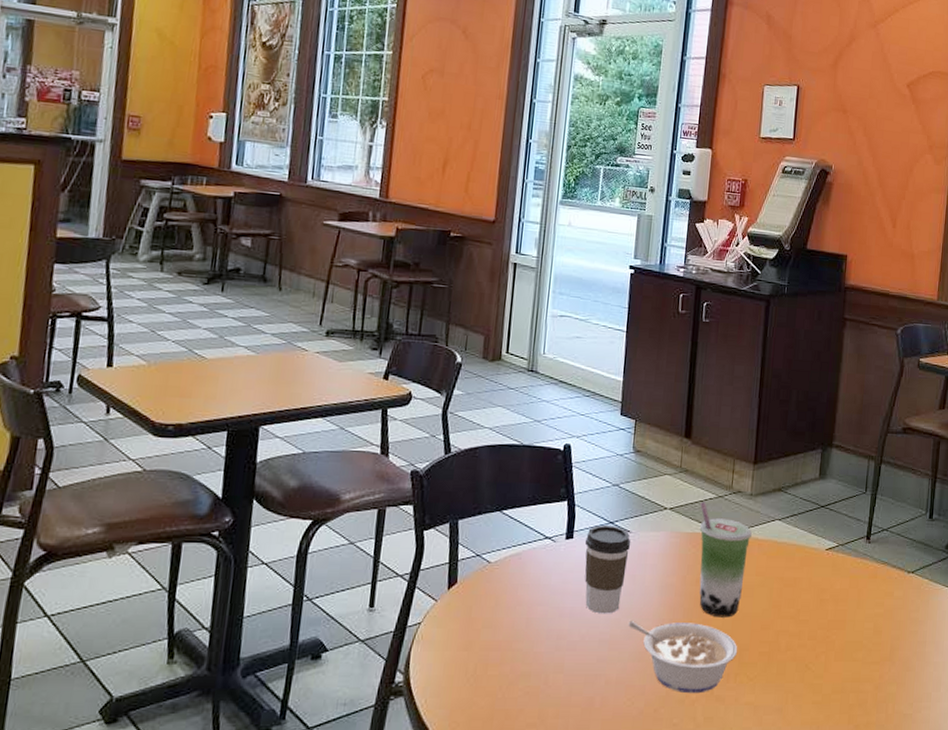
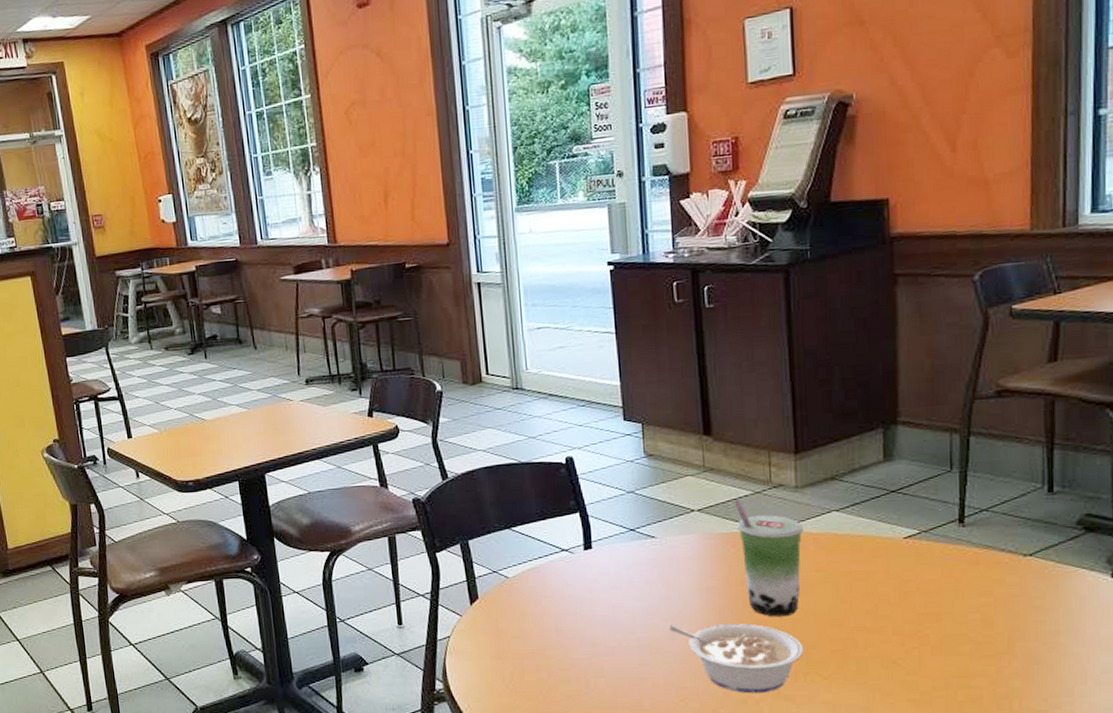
coffee cup: present [584,524,631,614] -> none [605,532,658,620]

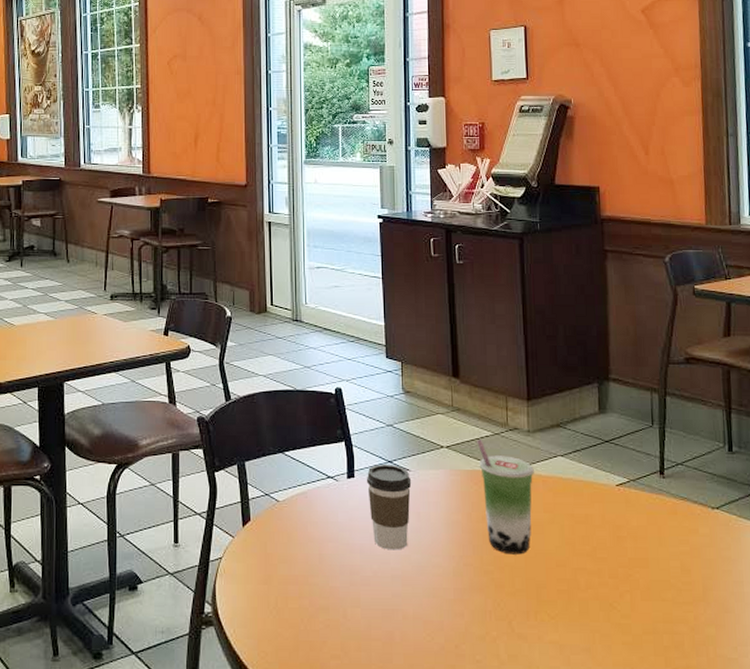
coffee cup: none [605,532,658,620] -> present [366,463,412,550]
legume: present [669,624,804,694] -> none [419,557,535,631]

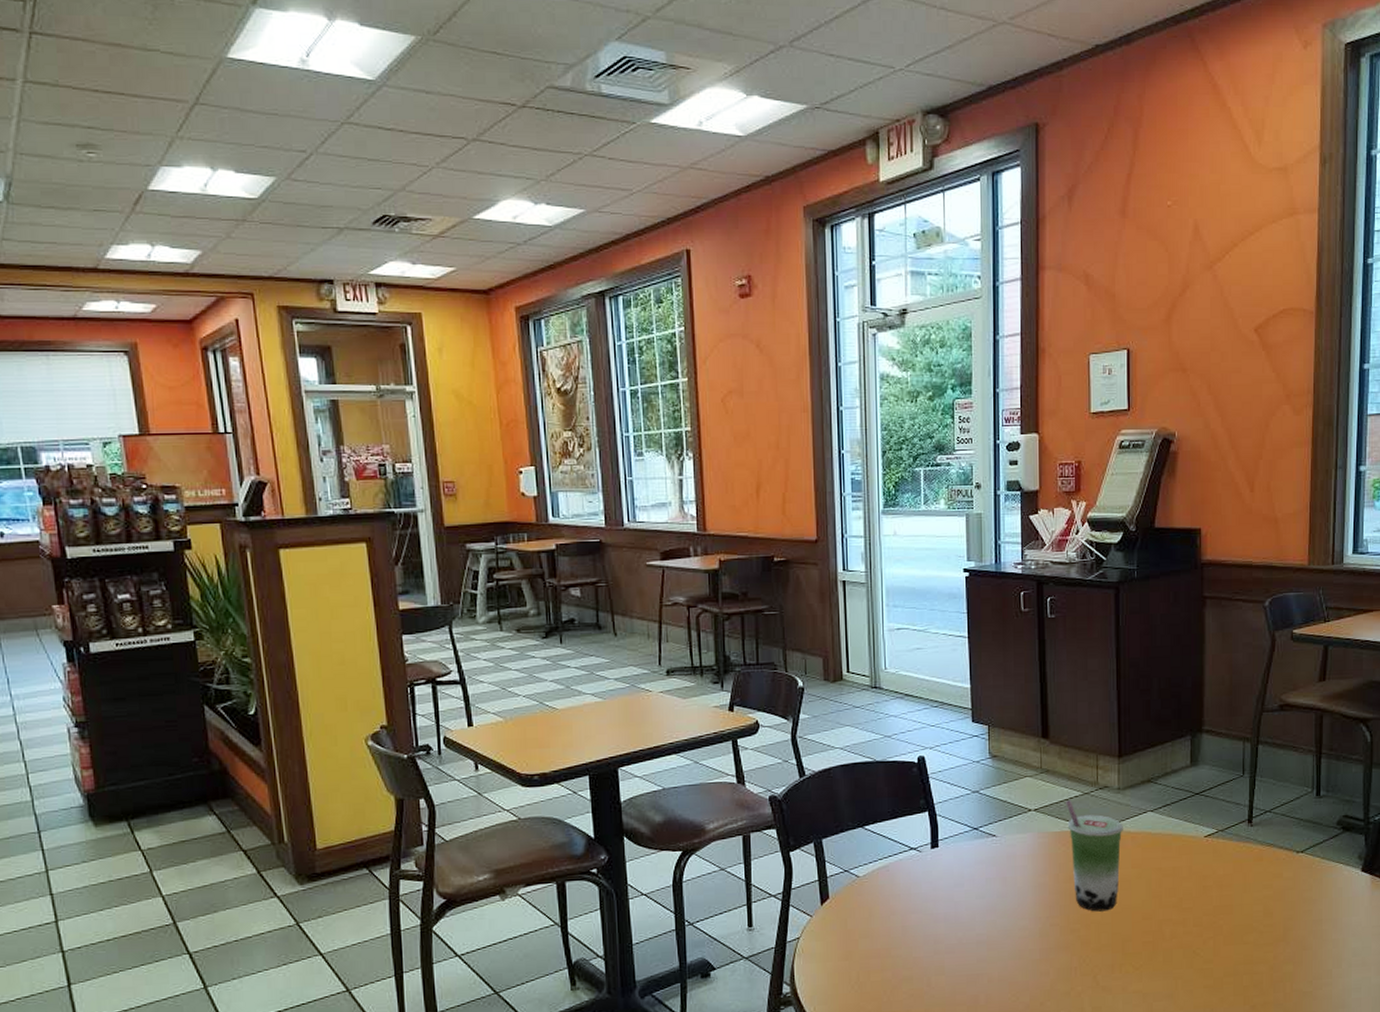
coffee cup: present [366,463,412,550] -> none [950,831,998,917]

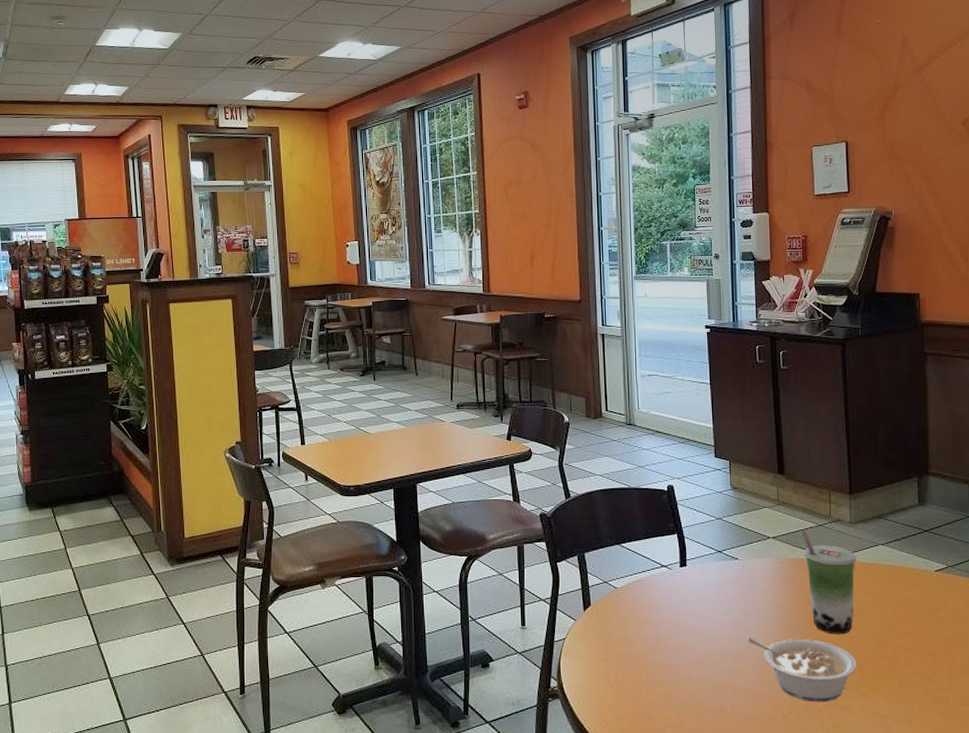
legume: none [1005,918,1120,986] -> present [748,637,857,703]

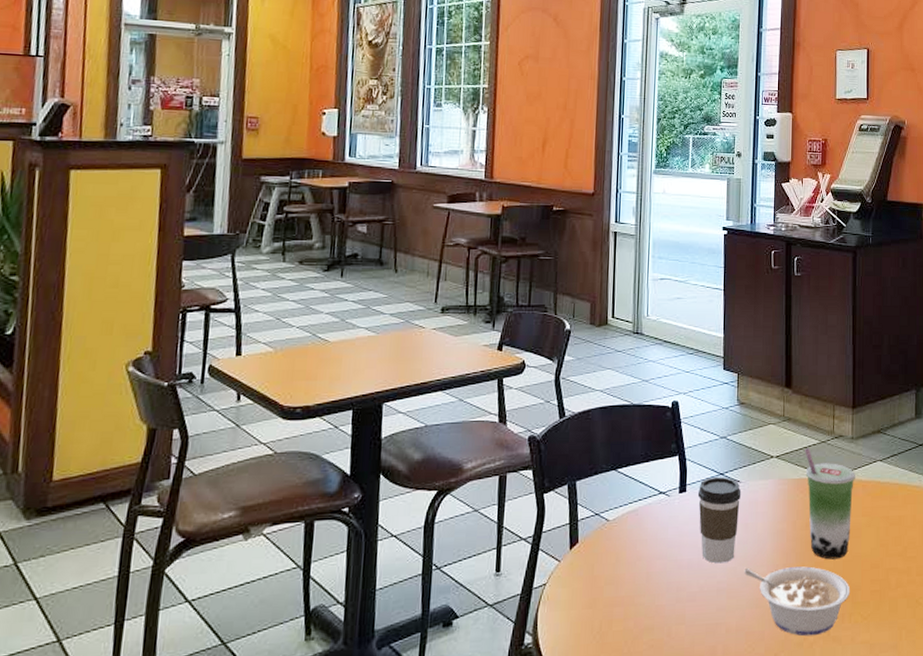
coffee cup: none [697,553,740,631] -> present [697,476,742,564]

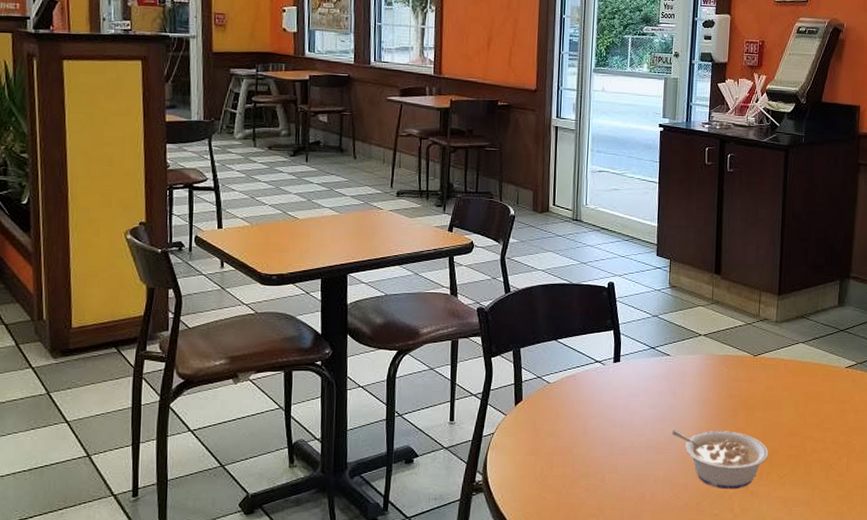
coffee cup: present [697,476,742,564] -> none [630,349,671,424]
beverage cup: present [805,448,855,560] -> none [731,329,778,426]

